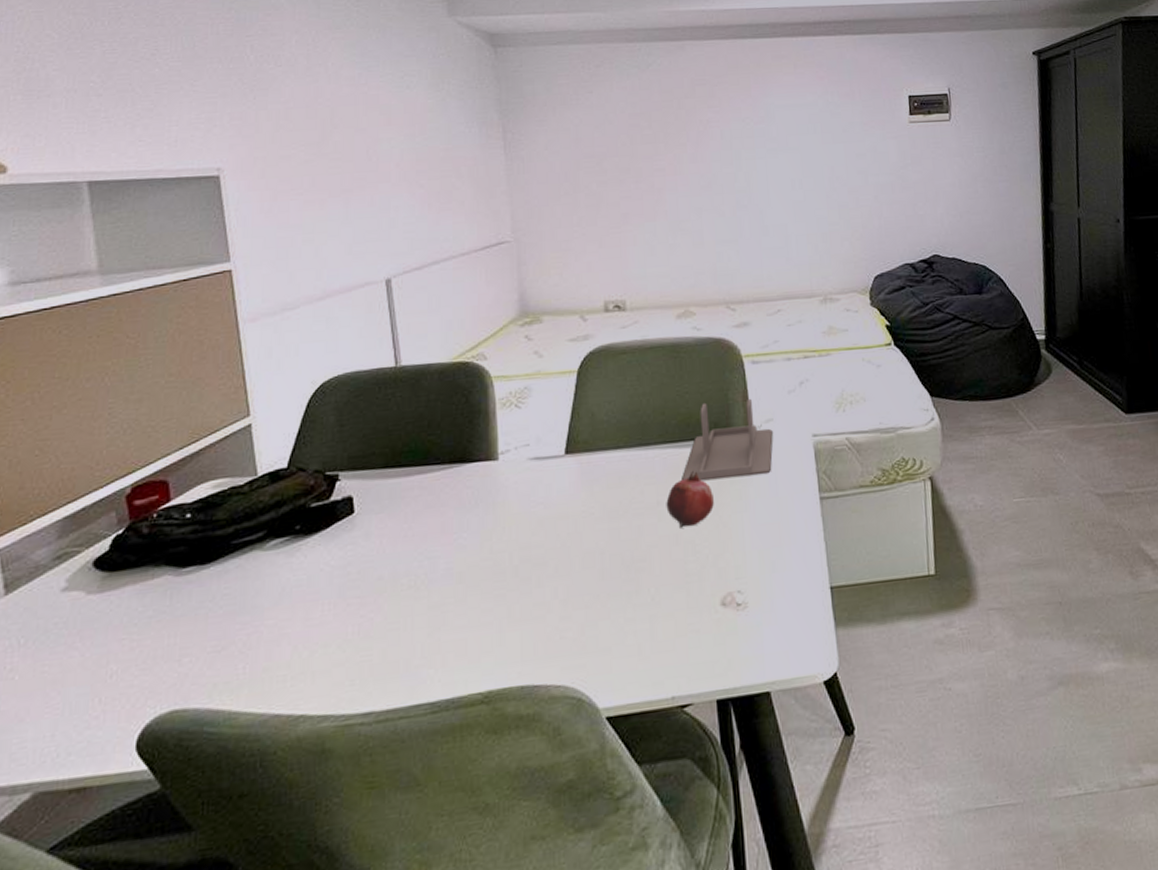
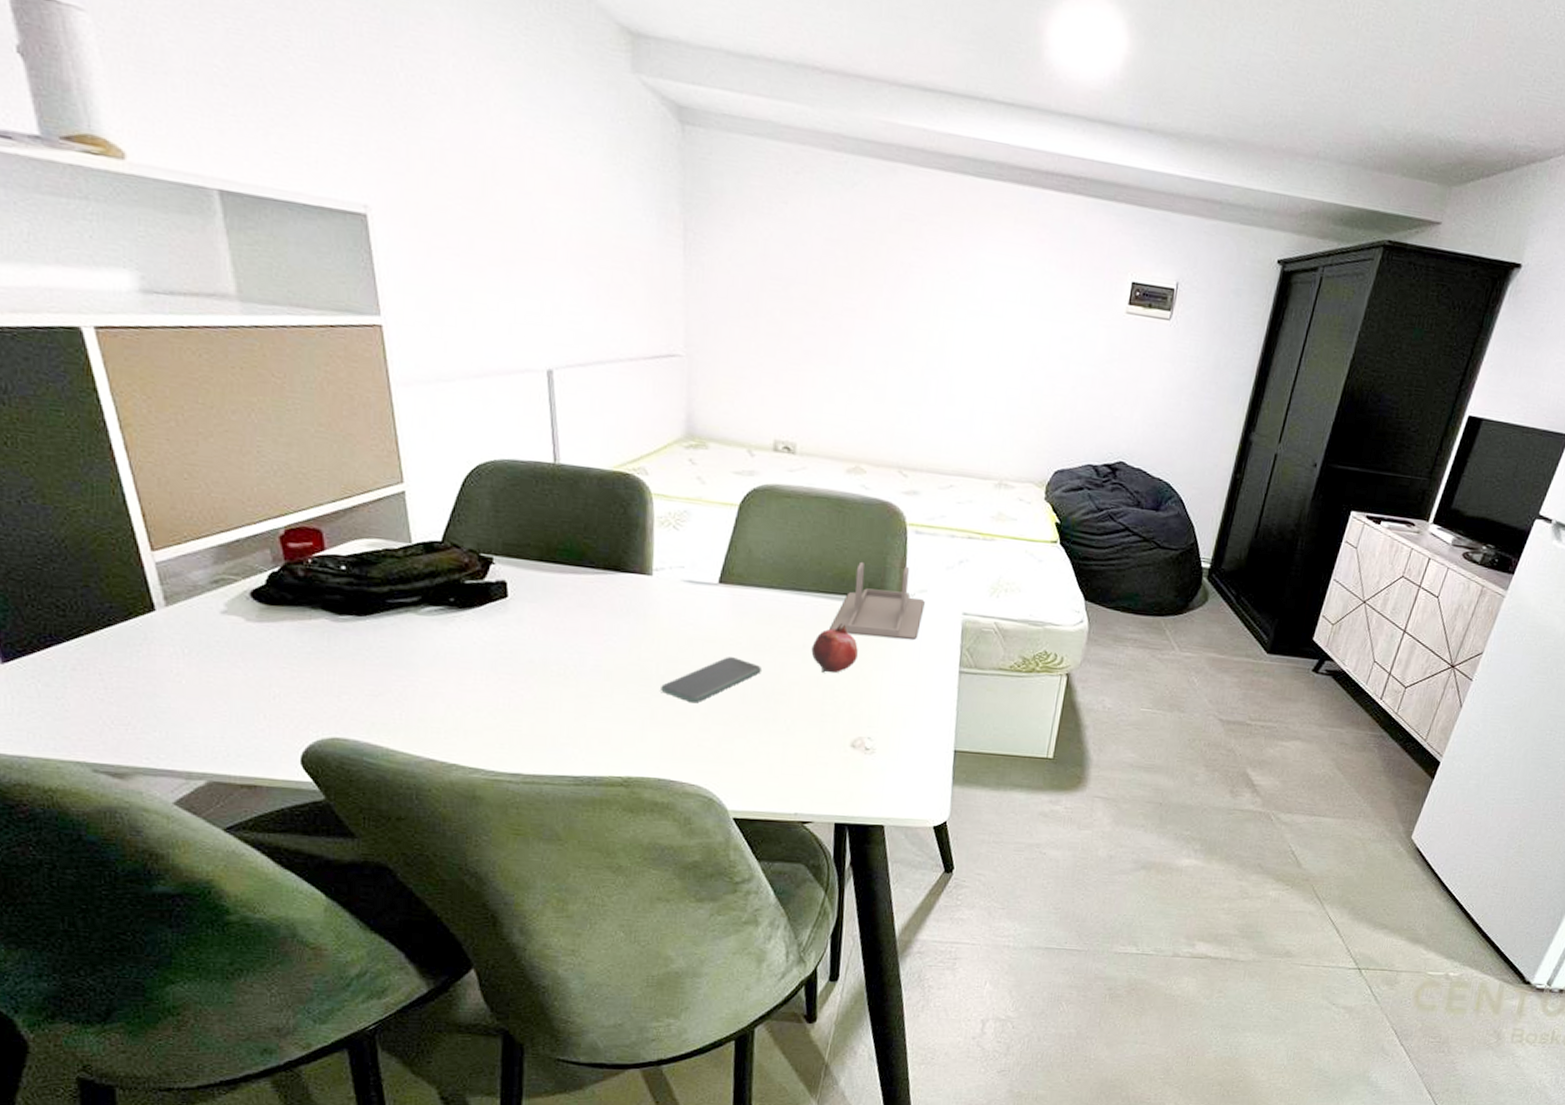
smartphone: none [516,530,618,591] -> present [661,657,761,703]

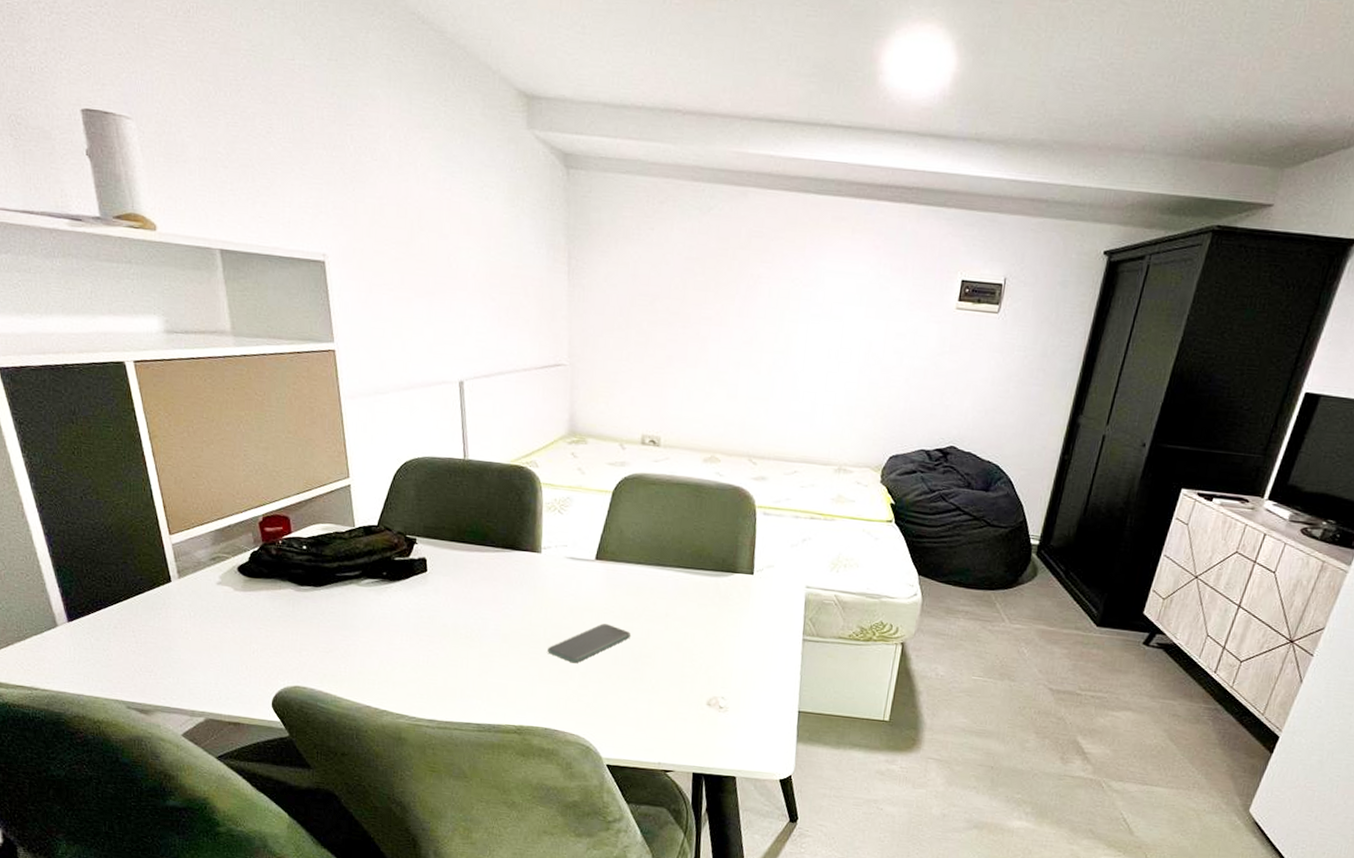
fruit: present [811,622,858,673] -> none [673,594,713,639]
napkin holder: present [830,561,925,639] -> none [689,540,772,610]

